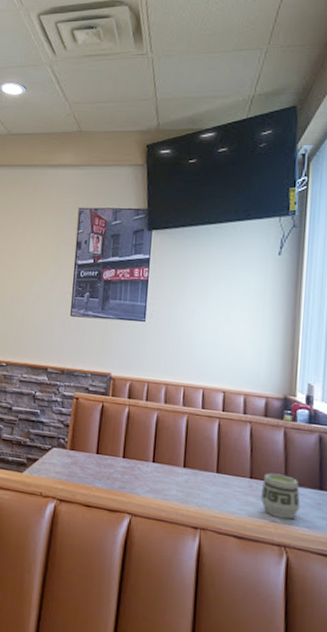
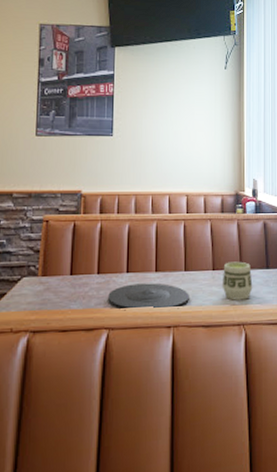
plate: none [132,474,221,512] -> present [108,283,189,311]

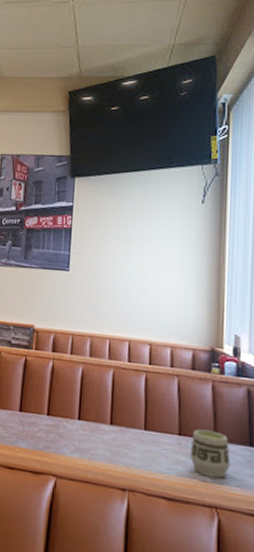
plate: present [108,283,189,311] -> none [57,432,149,472]

